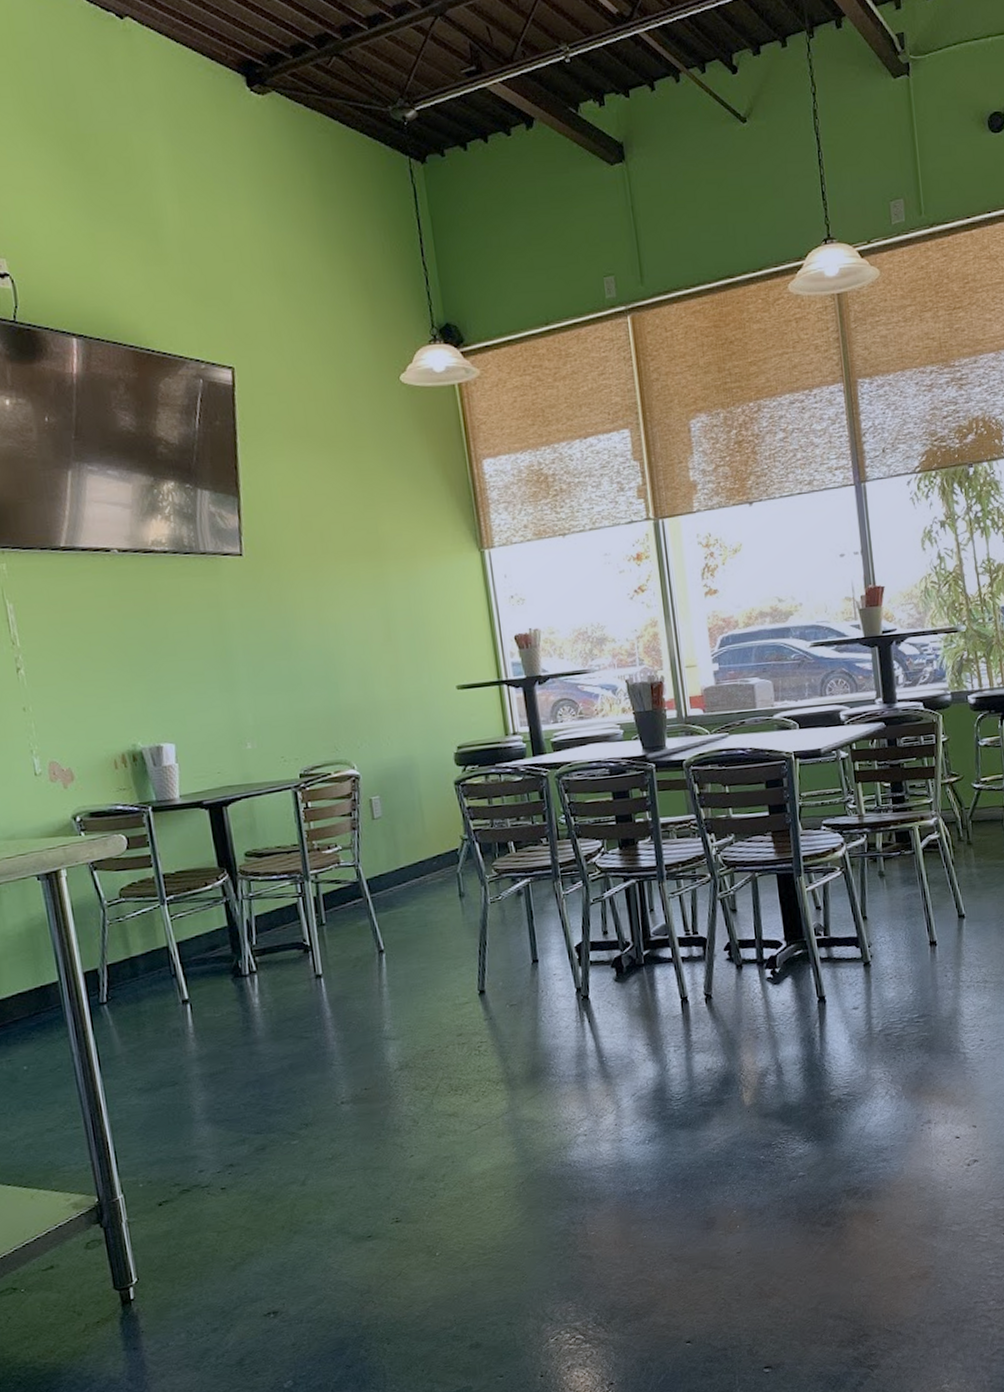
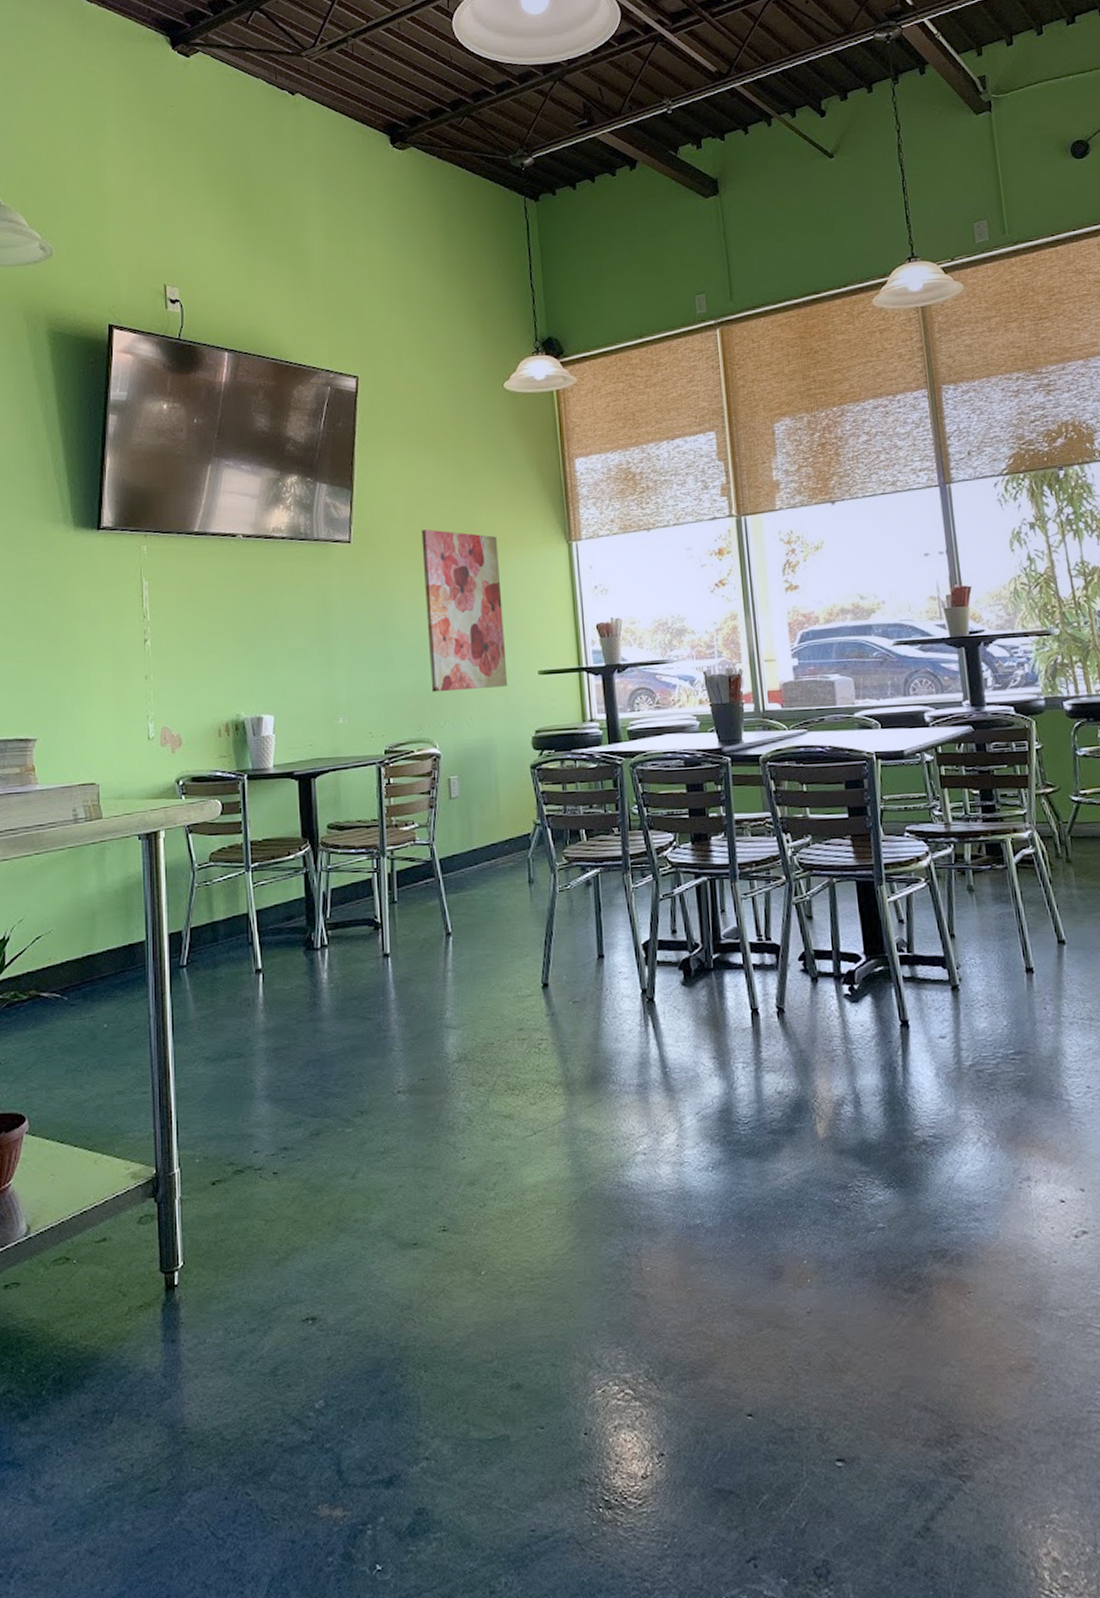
wall art: none [320,539,426,712] -> present [421,529,508,692]

